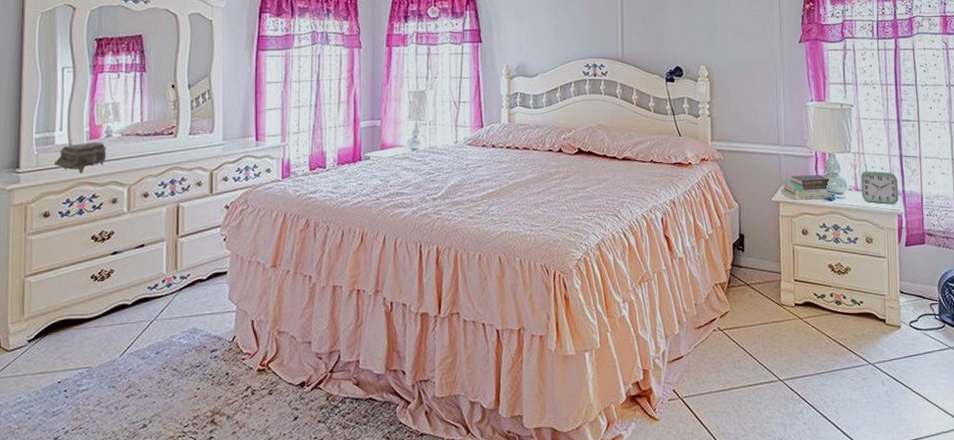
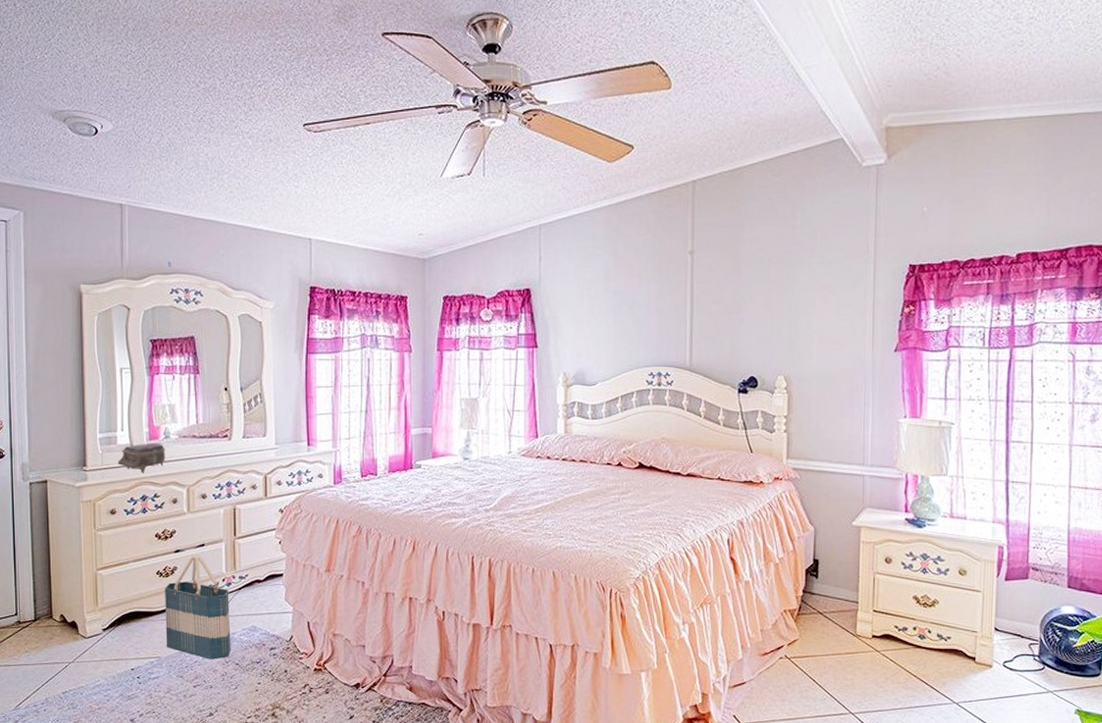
tote bag: none [98,256,170,366] -> present [165,555,231,660]
books: present [780,174,832,200] -> none [862,498,923,526]
alarm clock: present [860,171,899,205] -> none [957,496,1001,535]

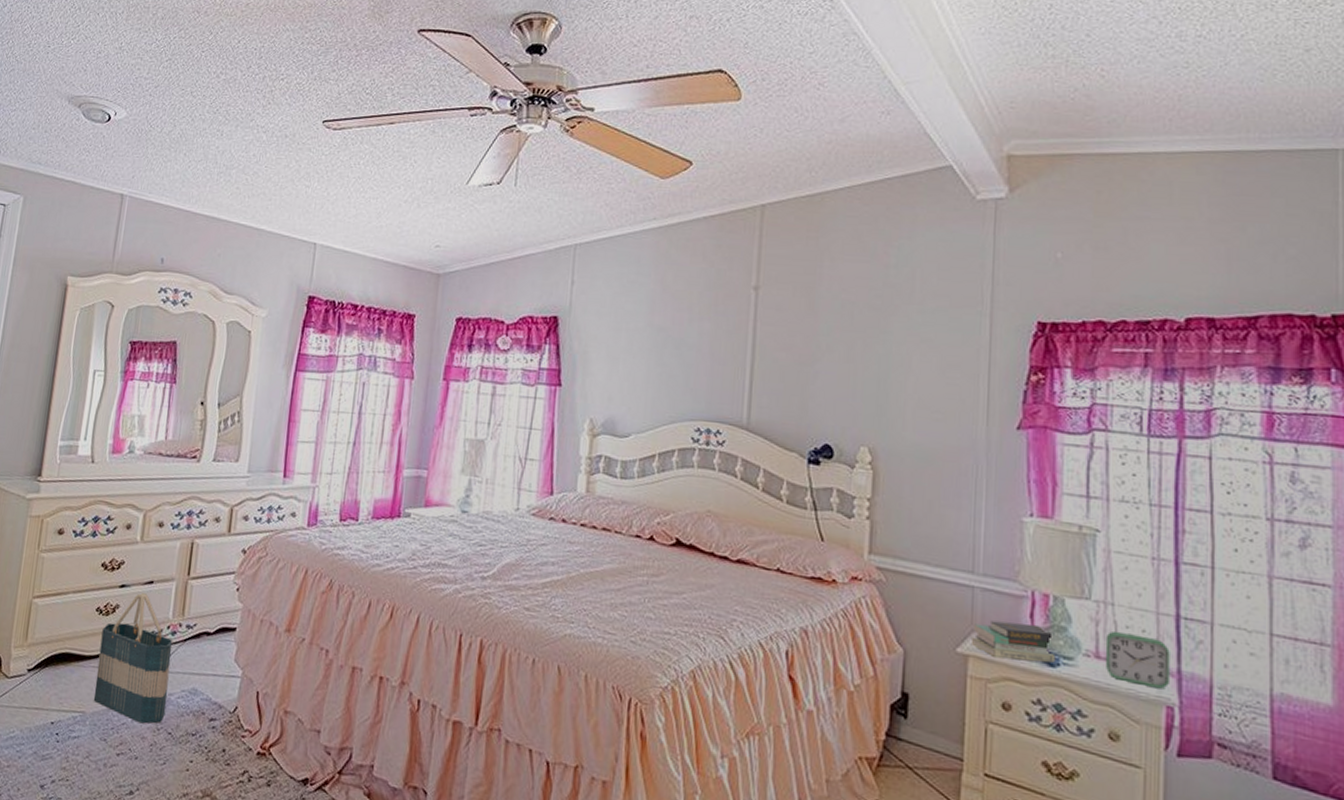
jewelry box: present [117,443,166,474] -> none [74,456,128,492]
books: none [862,498,923,526] -> present [970,620,1056,663]
alarm clock: none [957,496,1001,535] -> present [1105,630,1170,689]

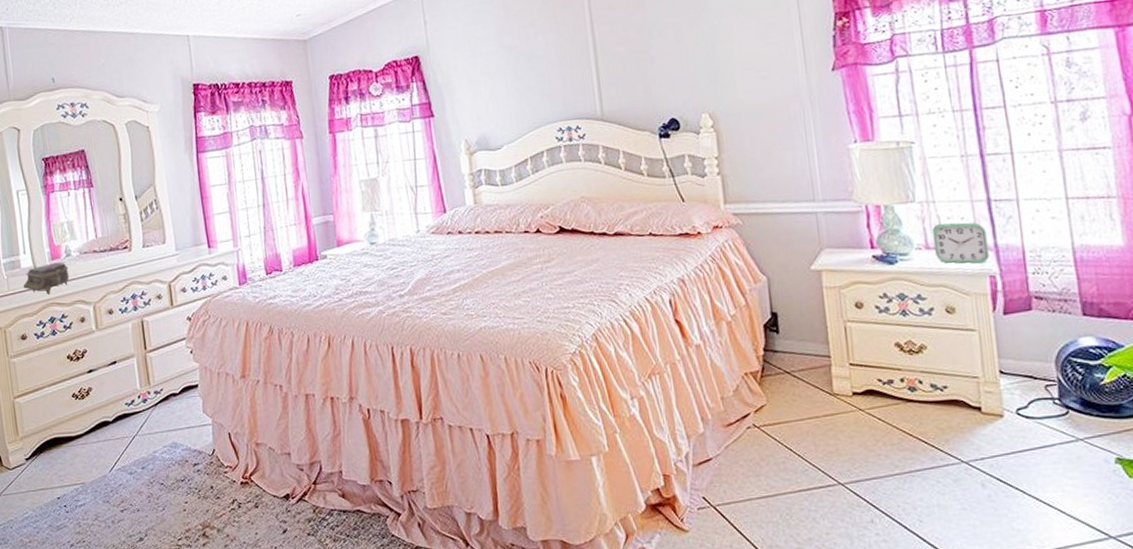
jewelry box: none [74,456,128,492] -> present [23,262,70,296]
tote bag: present [94,593,173,724] -> none [82,373,155,482]
books: present [970,620,1056,663] -> none [820,232,894,267]

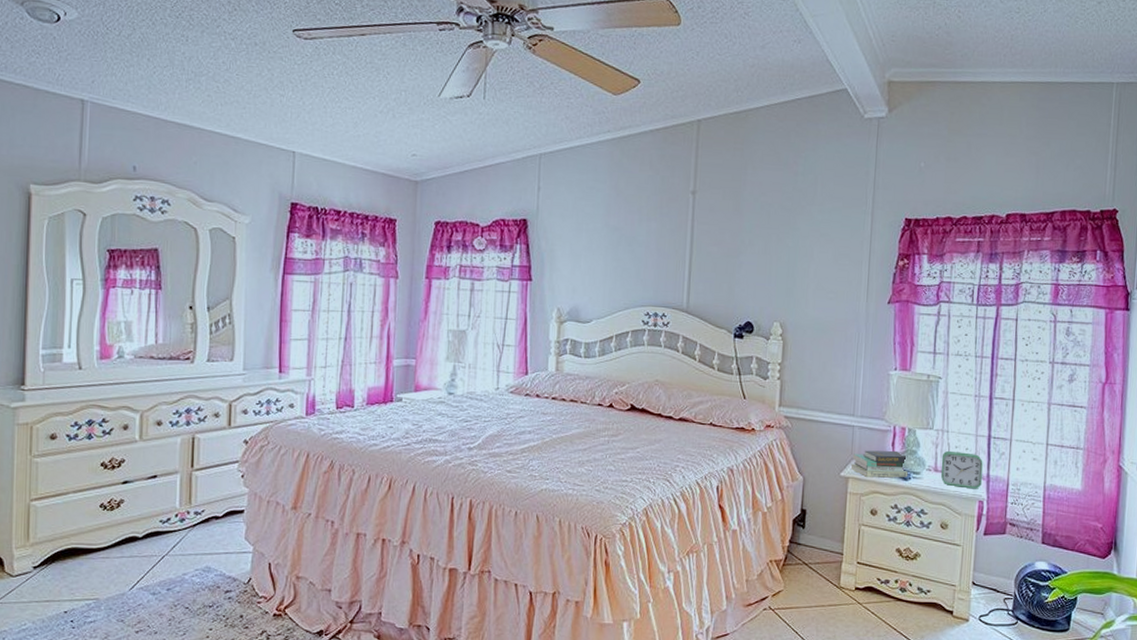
jewelry box: present [23,262,70,296] -> none [61,362,119,397]
books: none [820,232,894,267] -> present [850,450,908,478]

